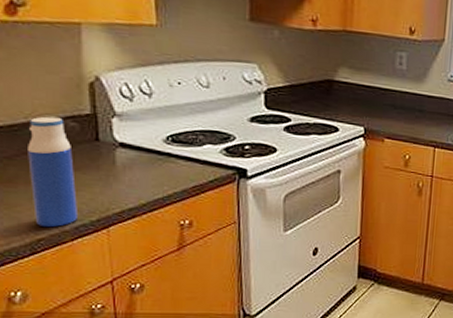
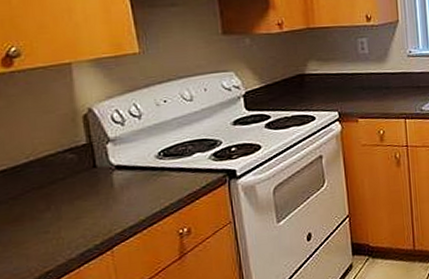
water bottle: present [28,116,79,228] -> none [31,152,83,259]

